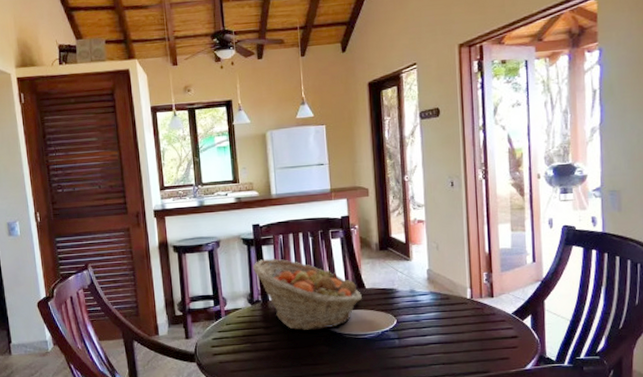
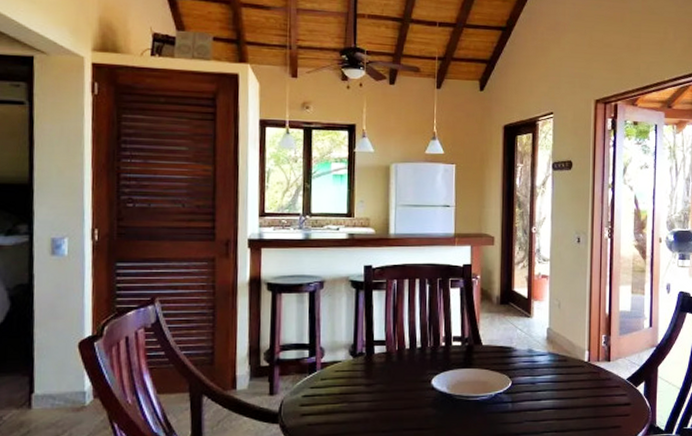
fruit basket: present [253,258,363,331] -> none [359,306,478,391]

